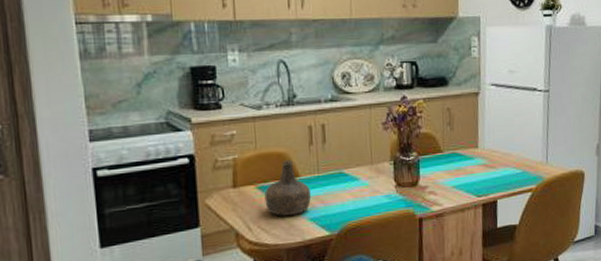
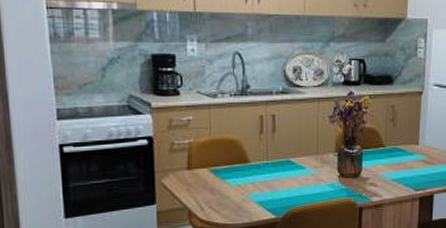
bottle: present [264,159,311,216] -> none [216,146,259,198]

